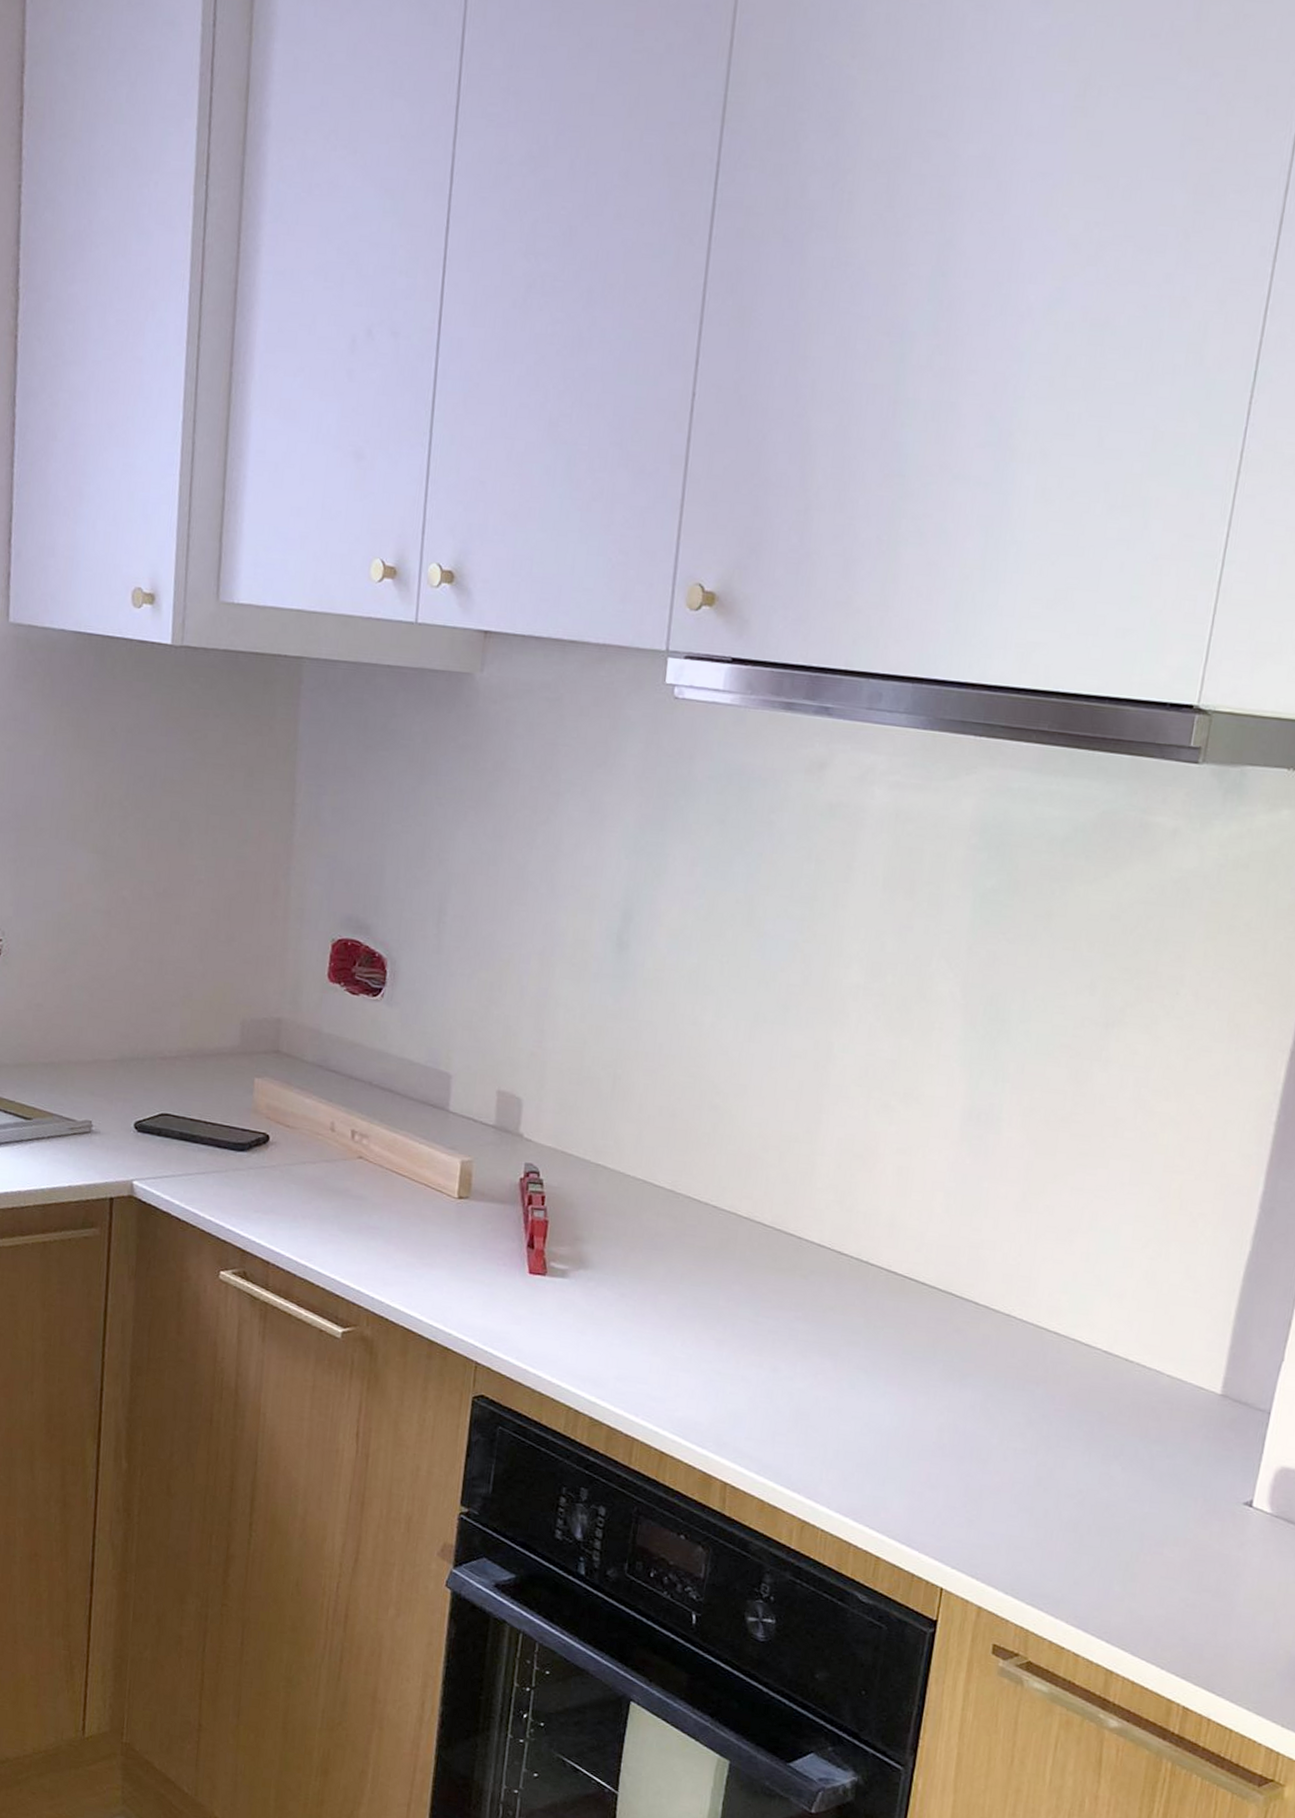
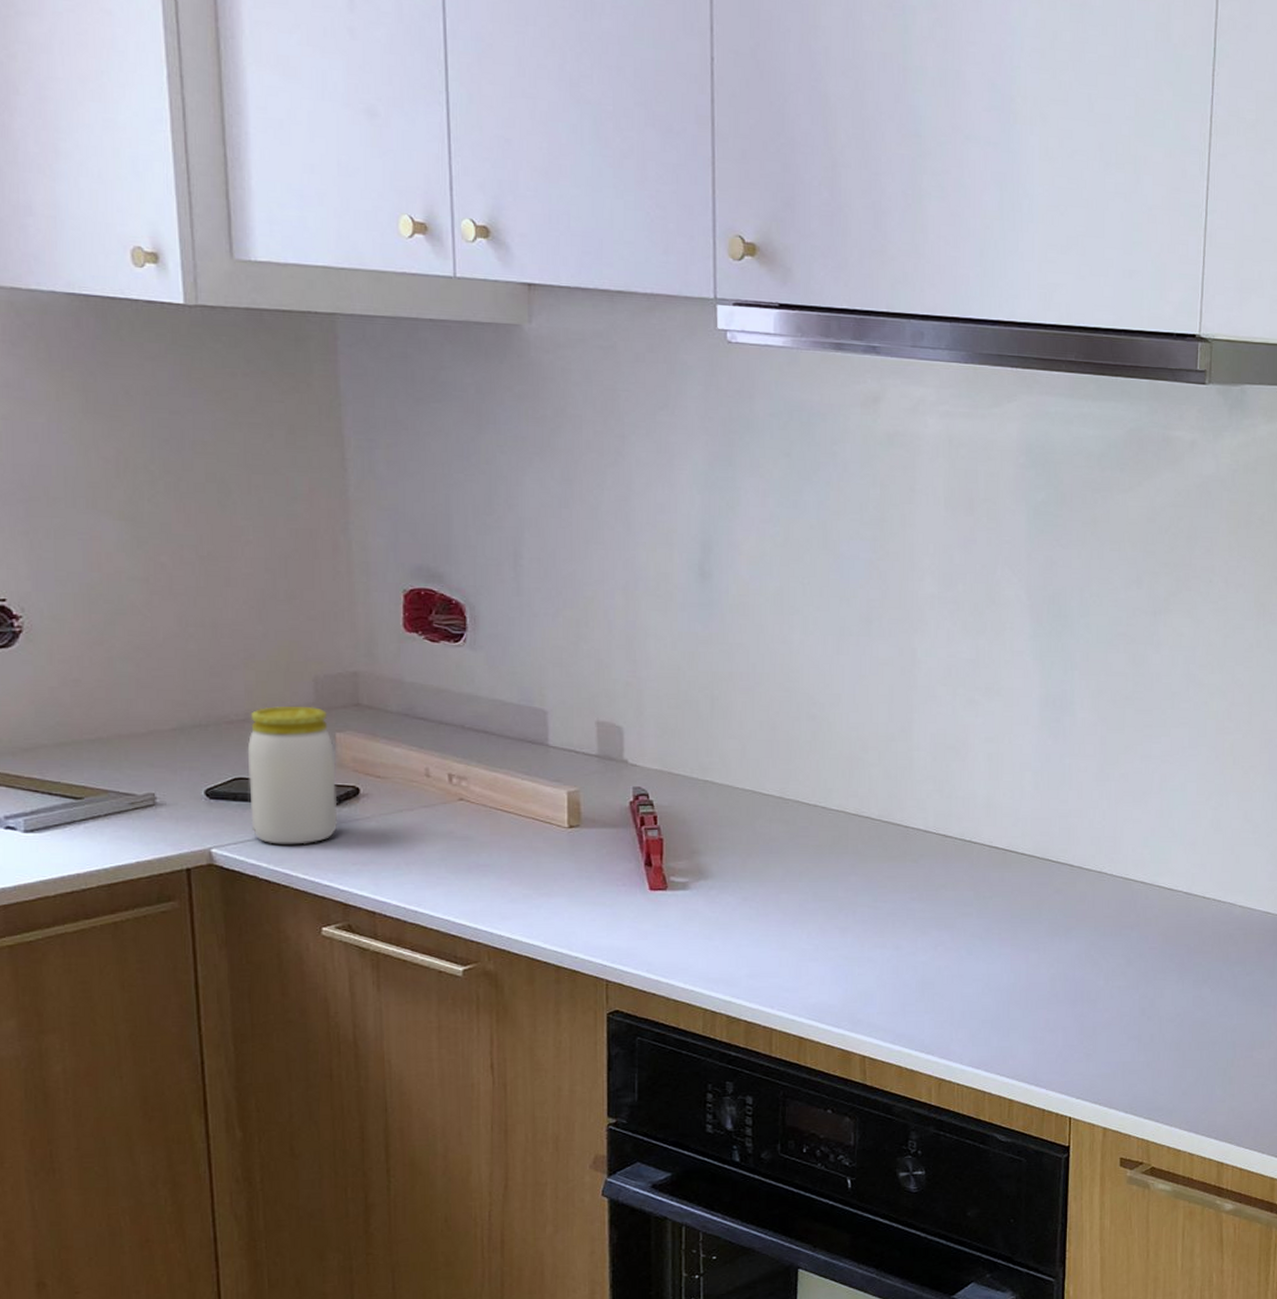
jar: none [170,1046,252,1186] -> present [247,705,338,844]

